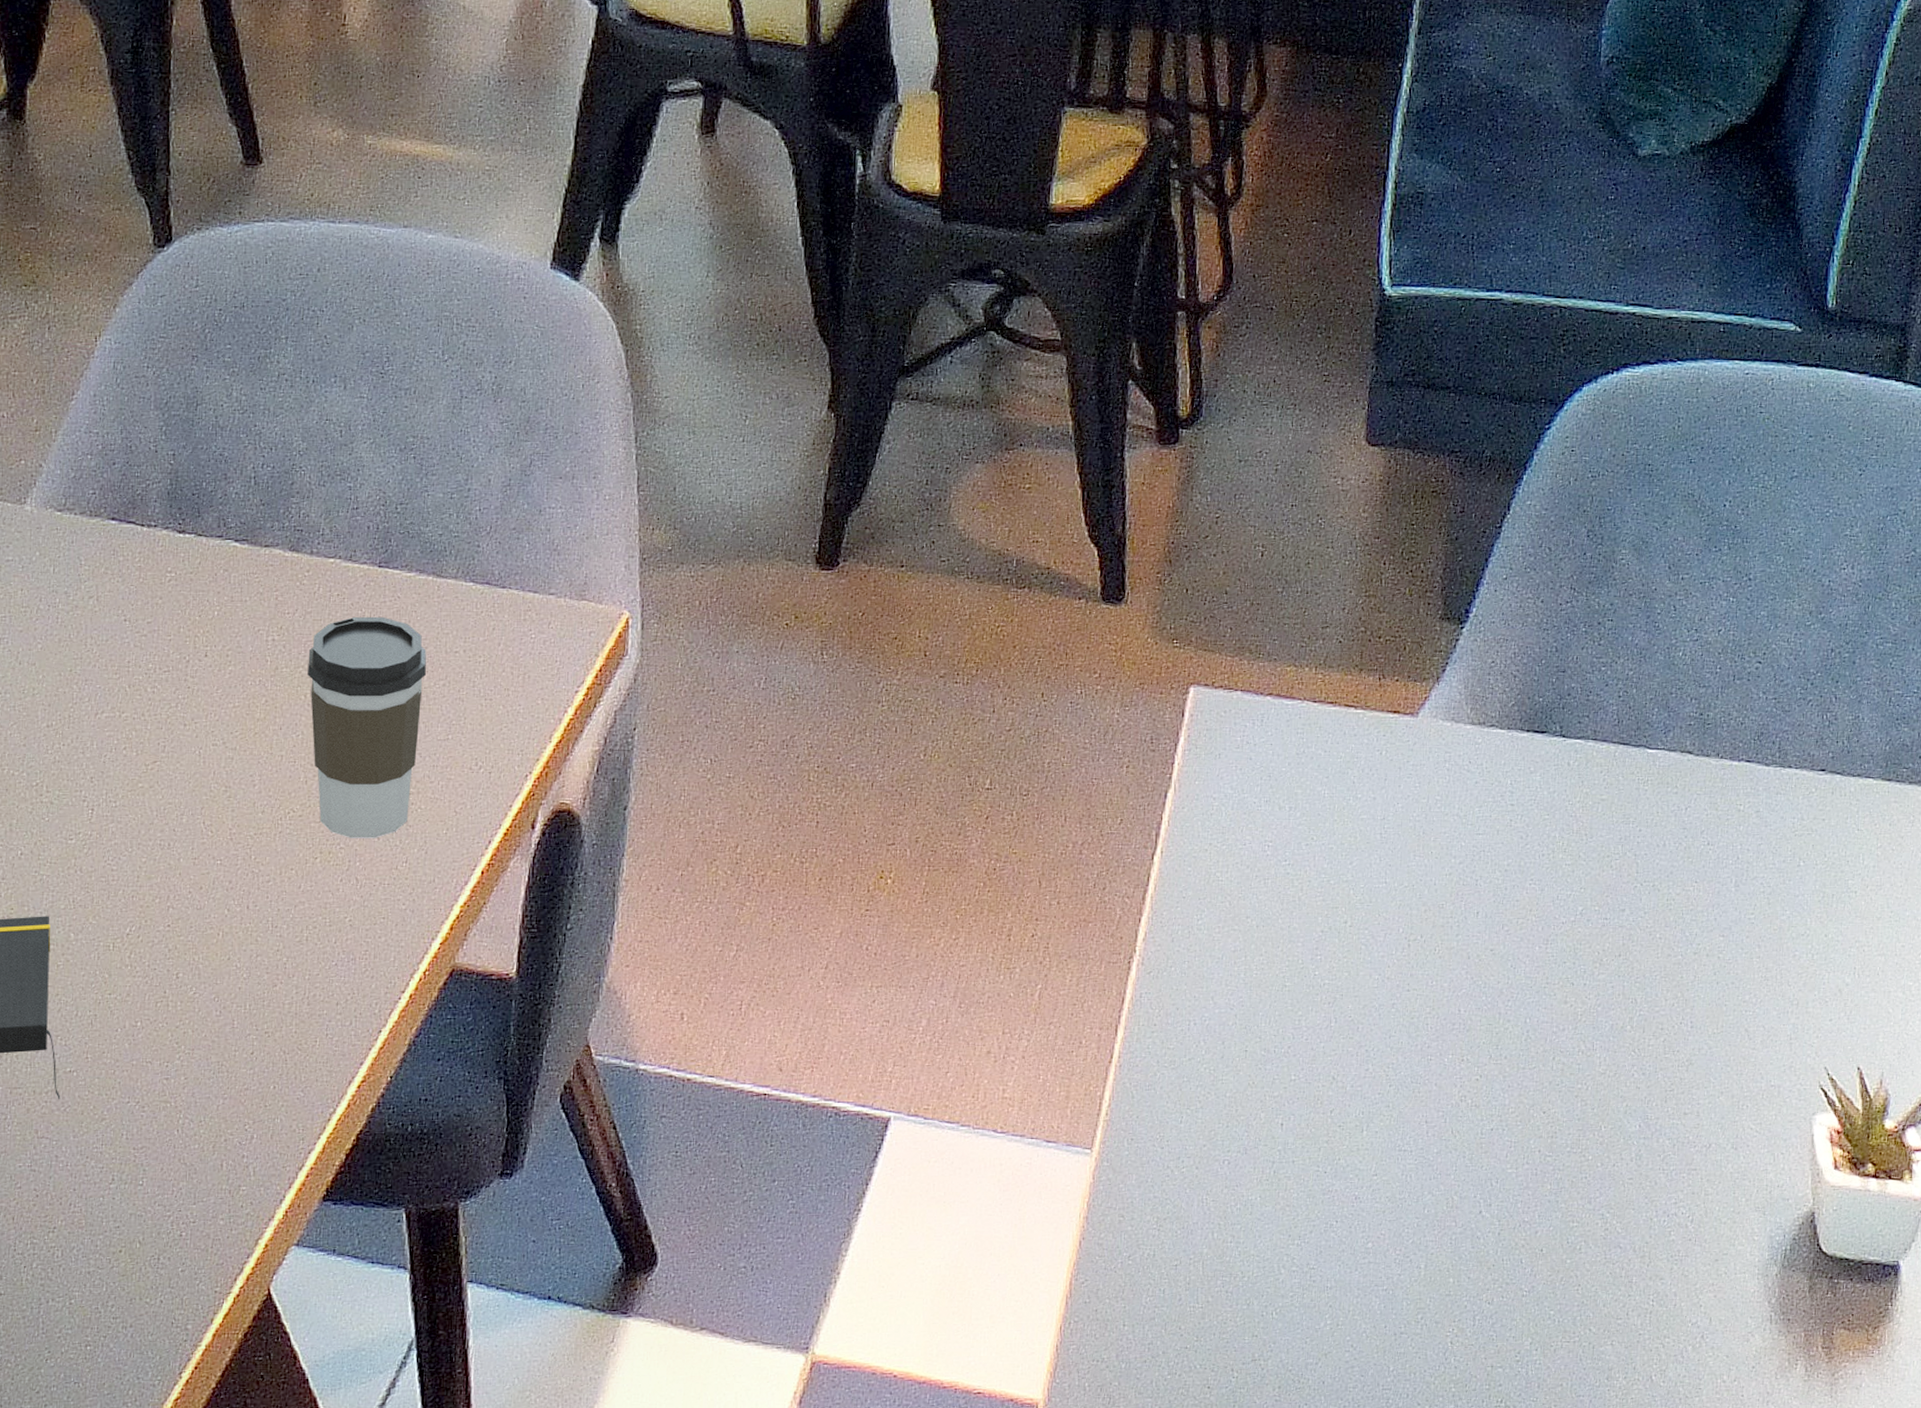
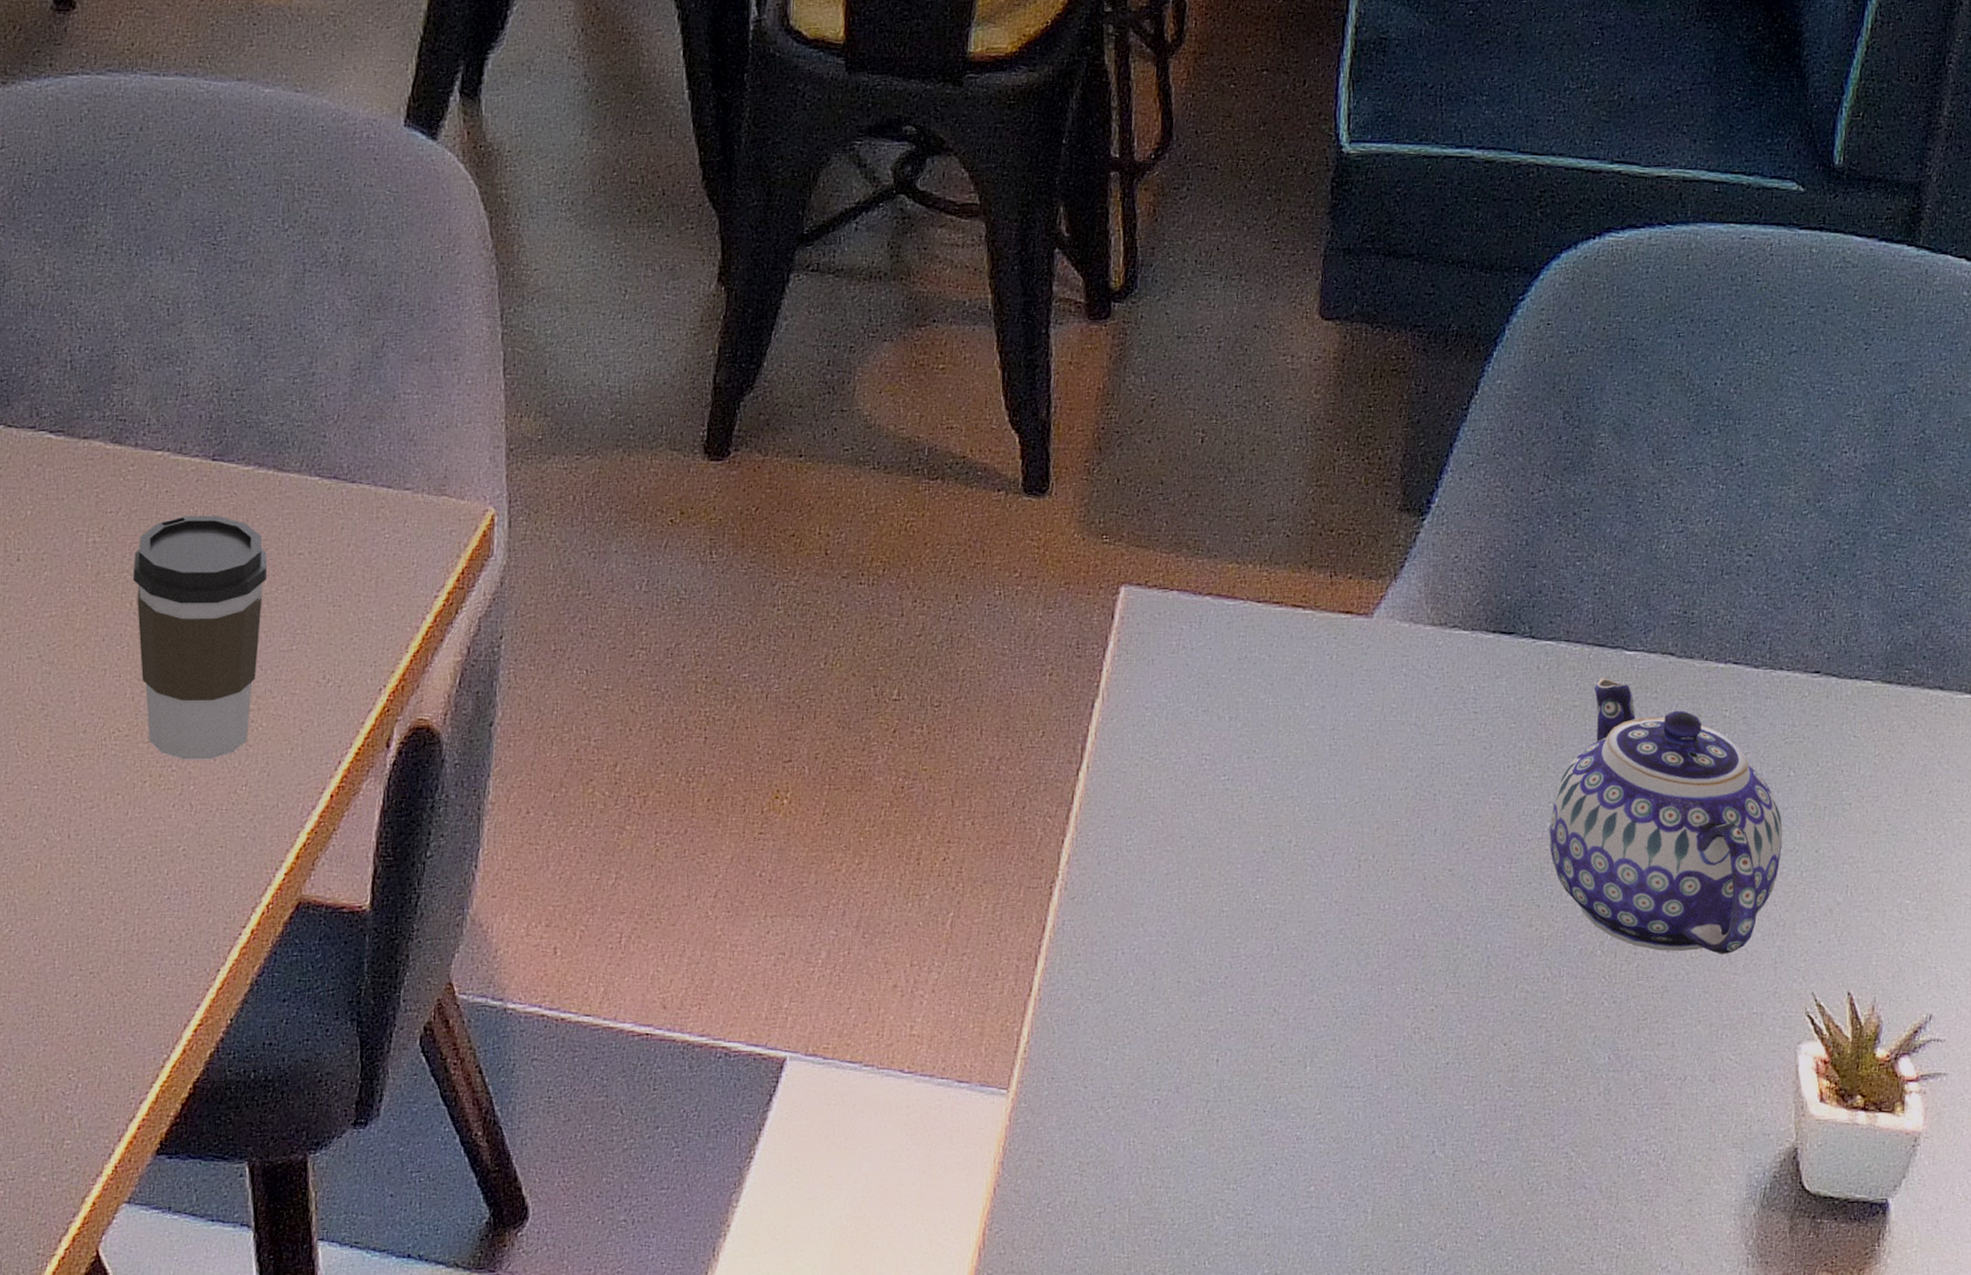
teapot: none [1581,774,1795,1031] -> present [1549,678,1783,955]

